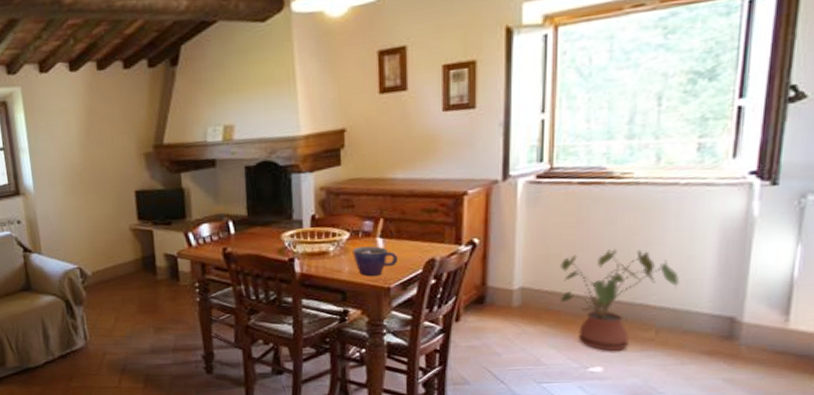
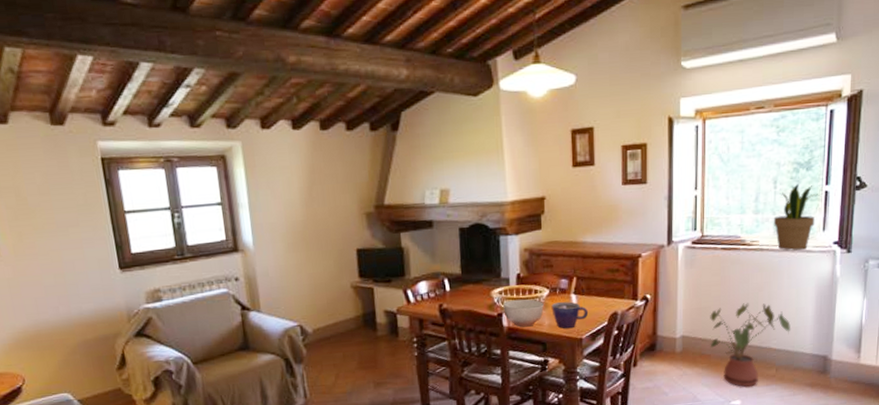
bowl: none [295,242,343,274] -> present [503,299,544,327]
potted plant: none [655,97,730,185] -> present [773,183,820,252]

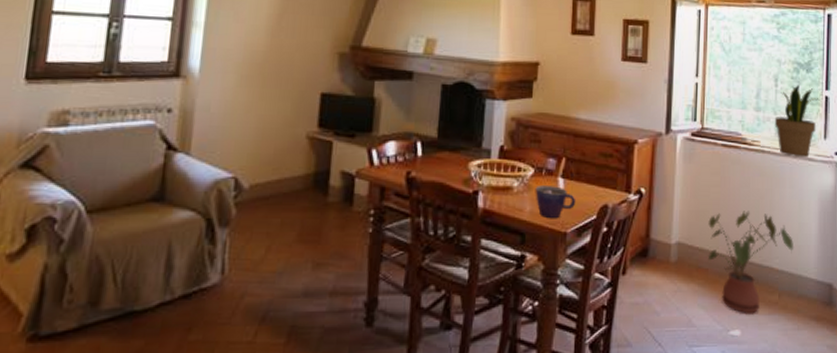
bowl: present [503,299,544,327] -> none [480,176,527,211]

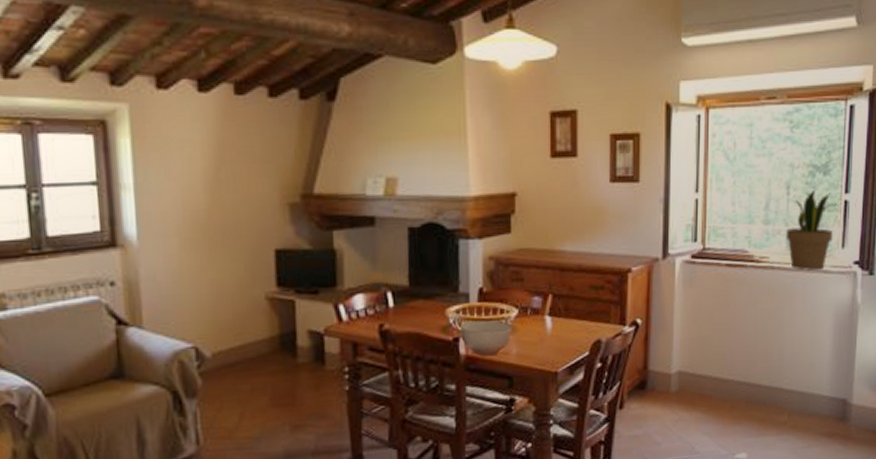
bowl: none [480,176,527,211] -> present [461,320,511,356]
cup: present [535,186,576,218] -> none [520,325,566,359]
house plant: present [707,211,795,315] -> none [711,332,806,437]

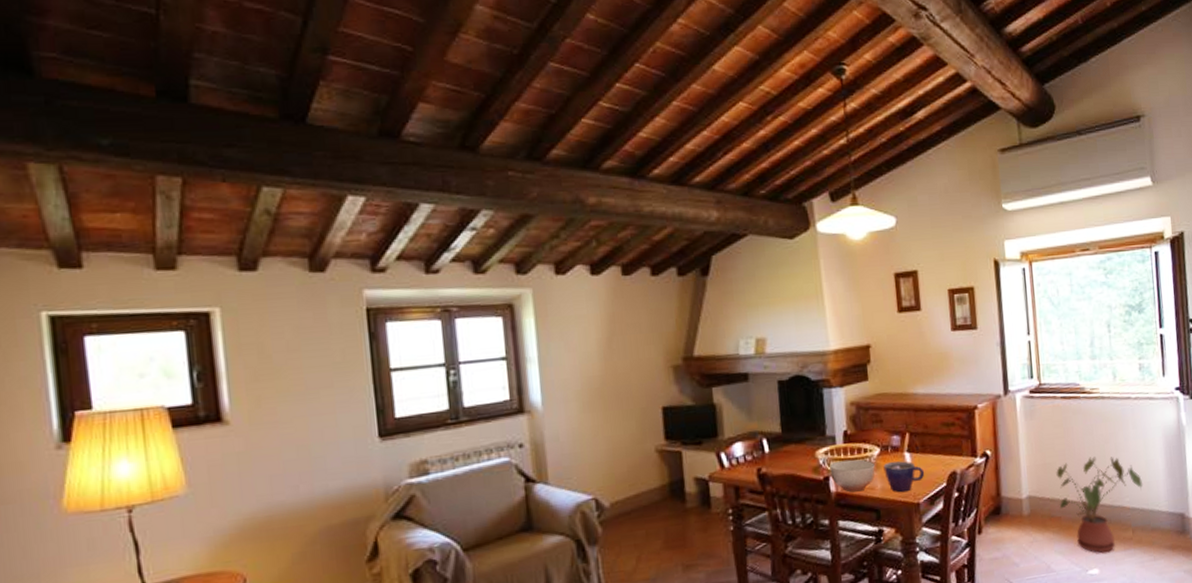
cup: none [520,325,566,359] -> present [883,461,925,492]
house plant: none [711,332,806,437] -> present [1056,456,1144,554]
potted plant: present [785,189,839,272] -> none [1111,326,1156,399]

